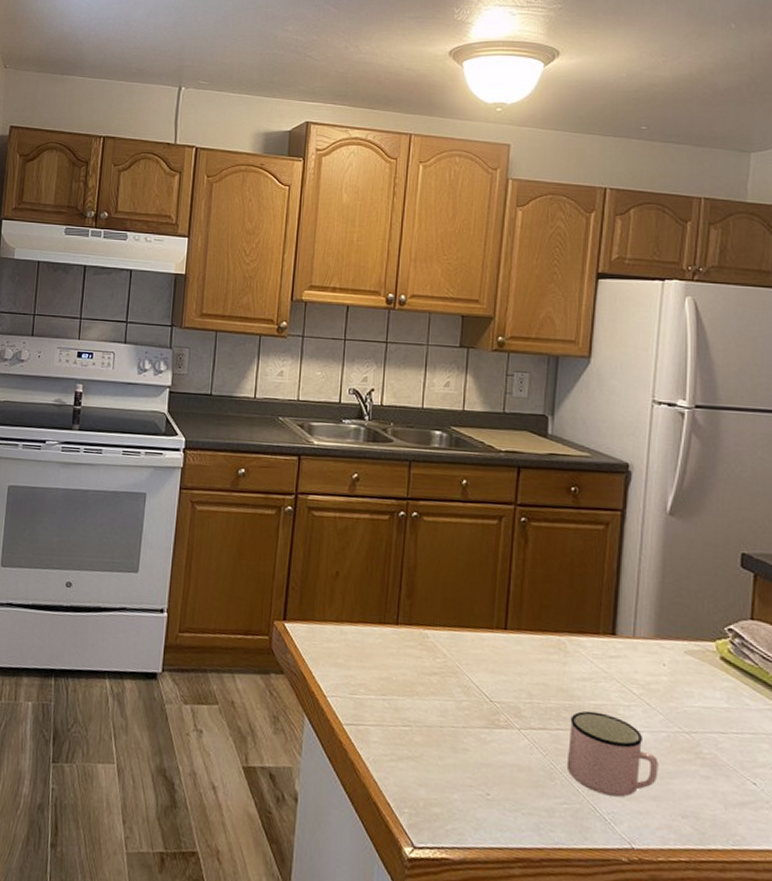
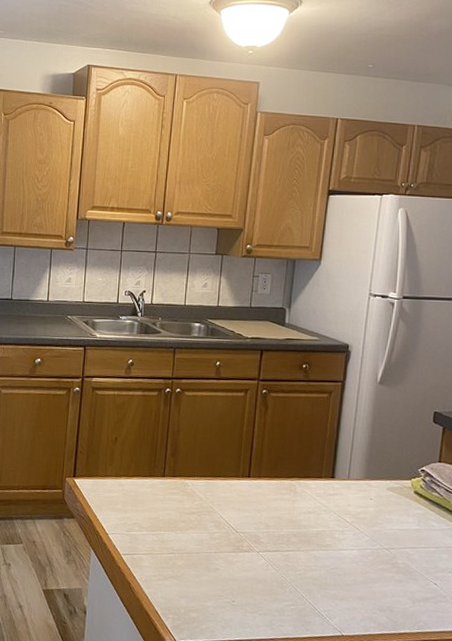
mug: present [566,710,659,798] -> none [294,536,364,599]

